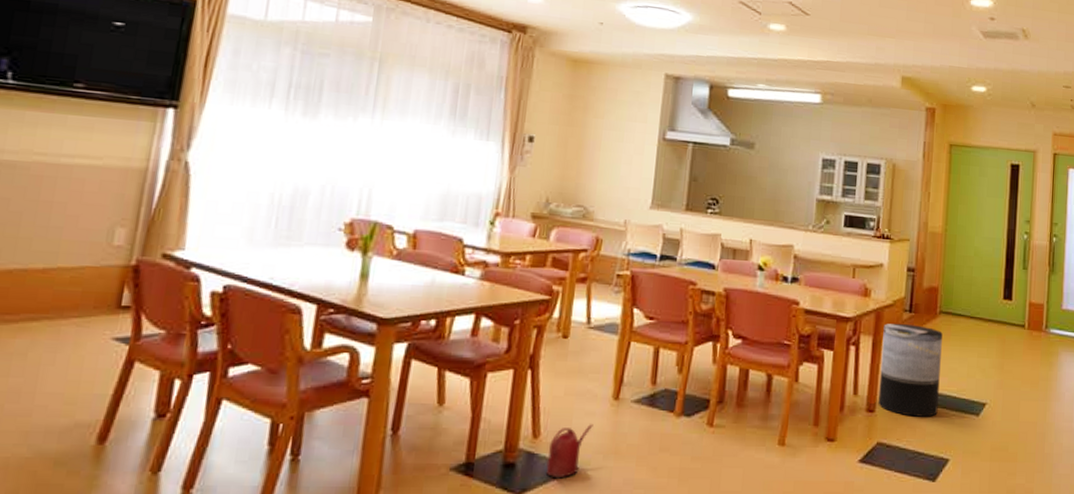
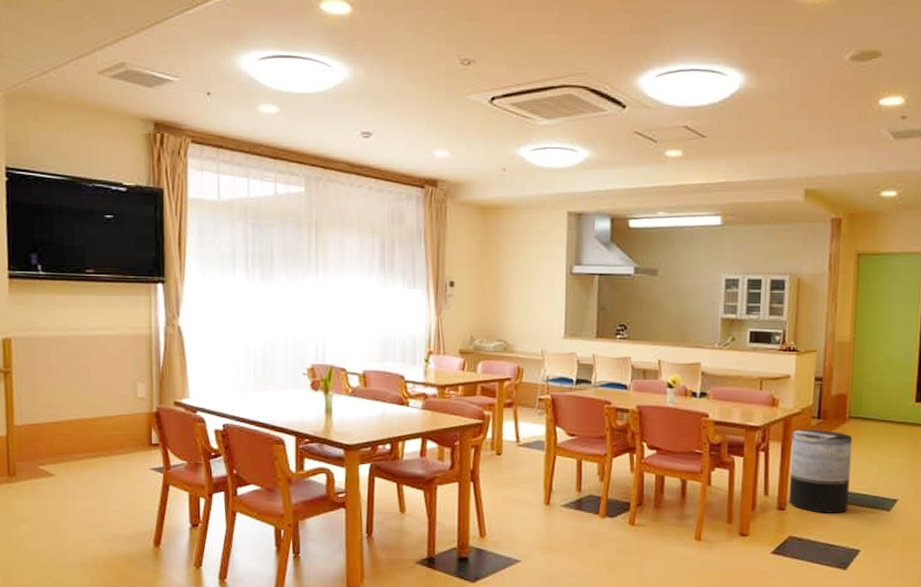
watering can: present [545,424,593,479] -> none [493,525,530,569]

